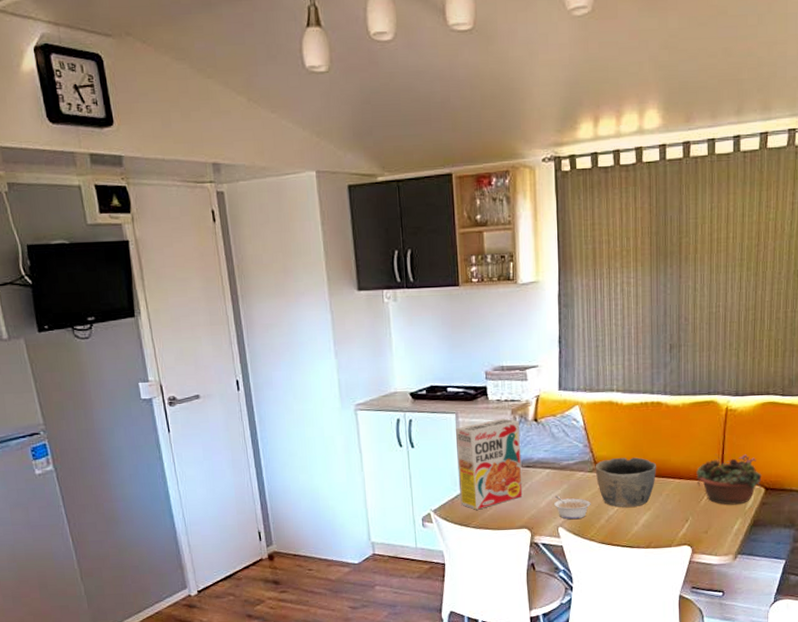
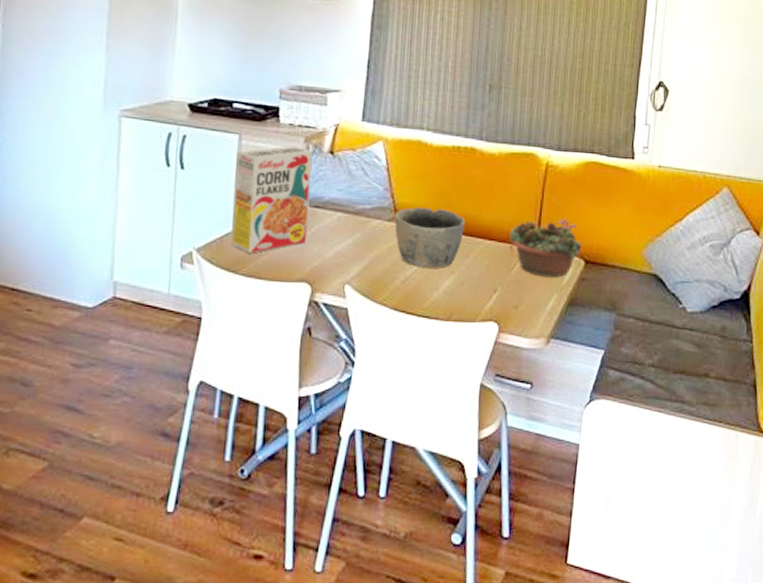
legume: present [554,496,591,520] -> none [343,245,386,277]

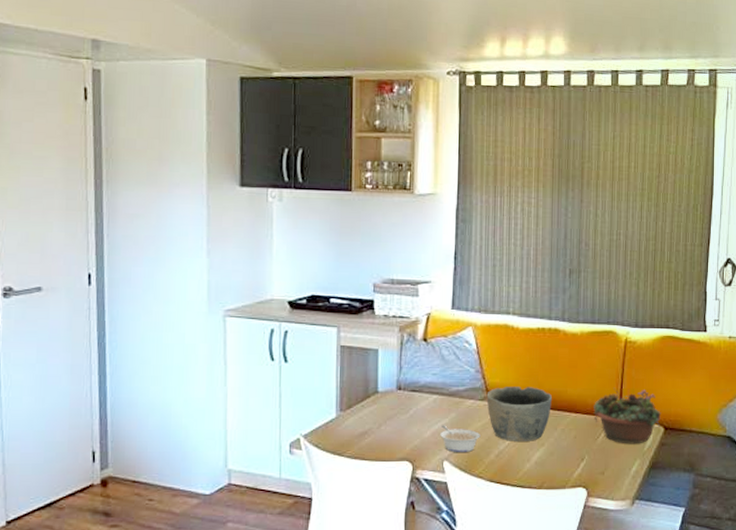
cereal box: present [231,146,312,254] -> none [335,336,407,437]
legume: none [343,245,386,277] -> present [440,425,481,453]

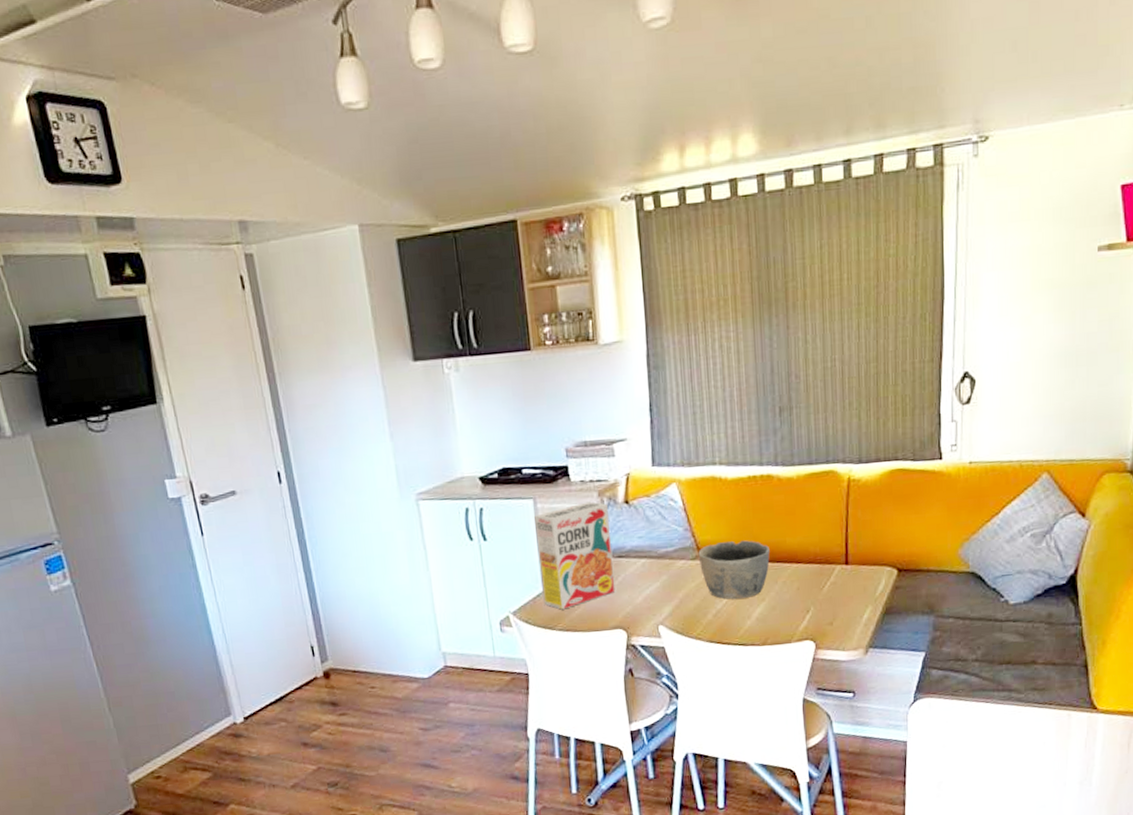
cereal box: none [335,336,407,437] -> present [534,501,616,610]
legume: present [440,425,481,453] -> none [652,589,695,616]
succulent planter: present [593,388,661,444] -> none [817,531,894,591]

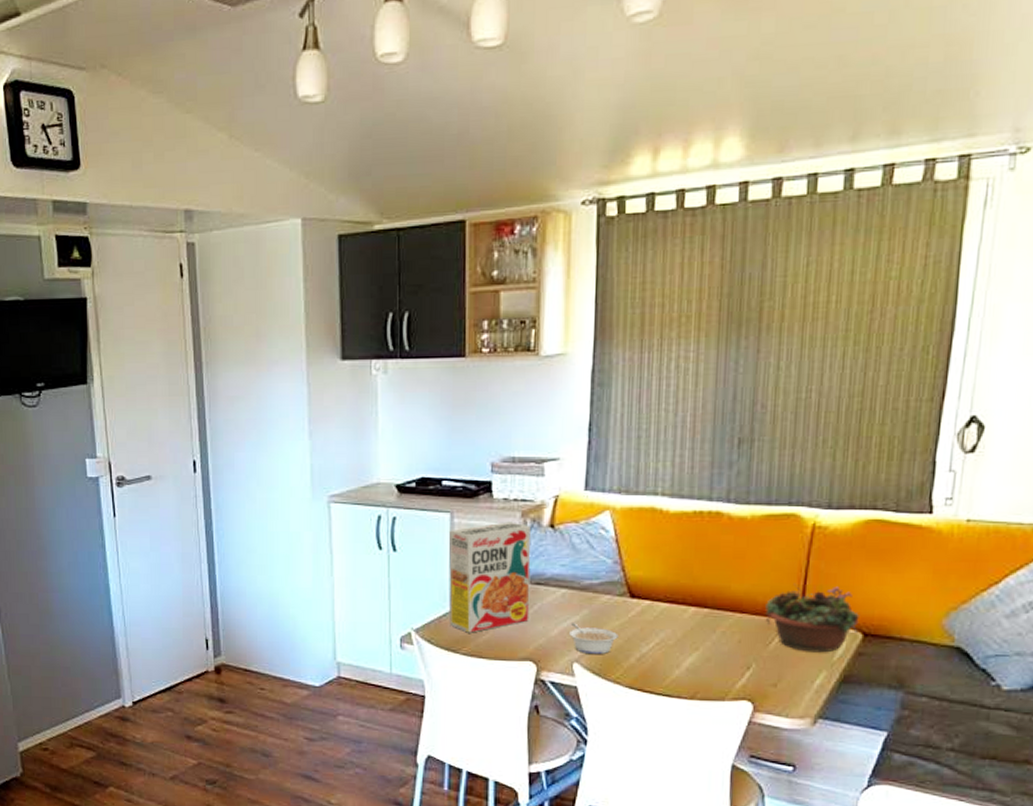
legume: none [652,589,695,616] -> present [569,623,618,655]
bowl: present [698,540,770,599] -> none [626,580,710,645]
succulent planter: none [817,531,894,591] -> present [765,584,859,653]

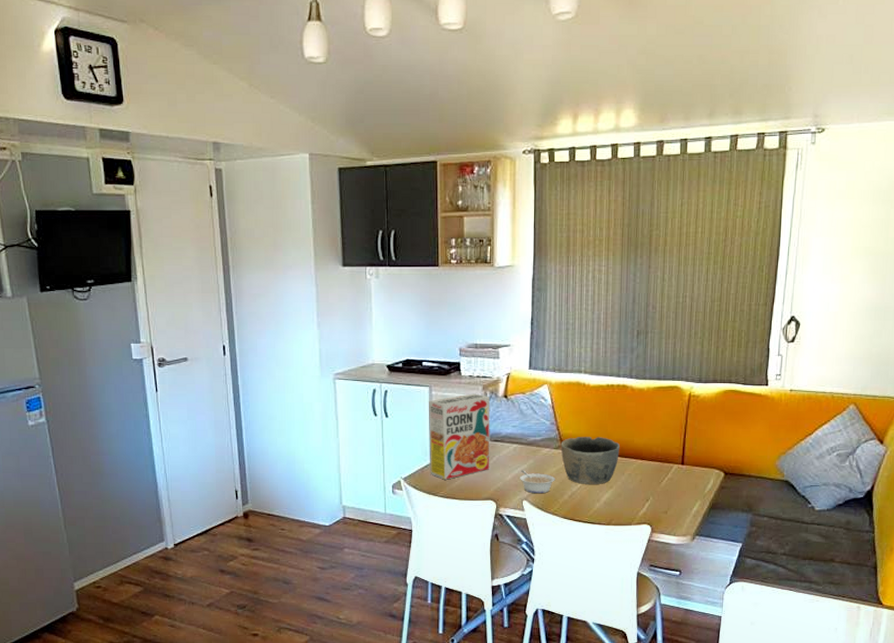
bowl: none [626,580,710,645] -> present [560,437,620,484]
succulent planter: present [765,584,859,653] -> none [658,438,722,487]

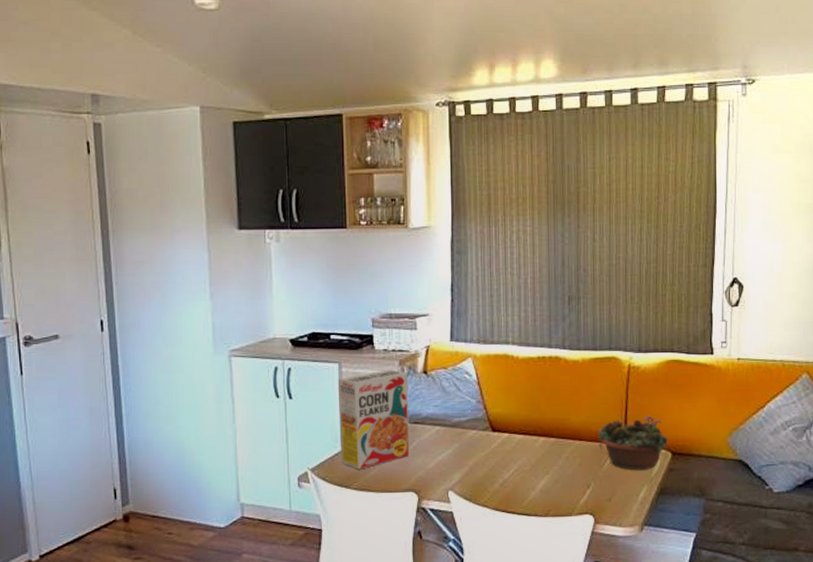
legume: present [520,470,555,494] -> none [444,456,484,483]
bowl: present [560,437,620,484] -> none [489,416,555,470]
succulent planter: none [658,438,722,487] -> present [598,415,668,471]

